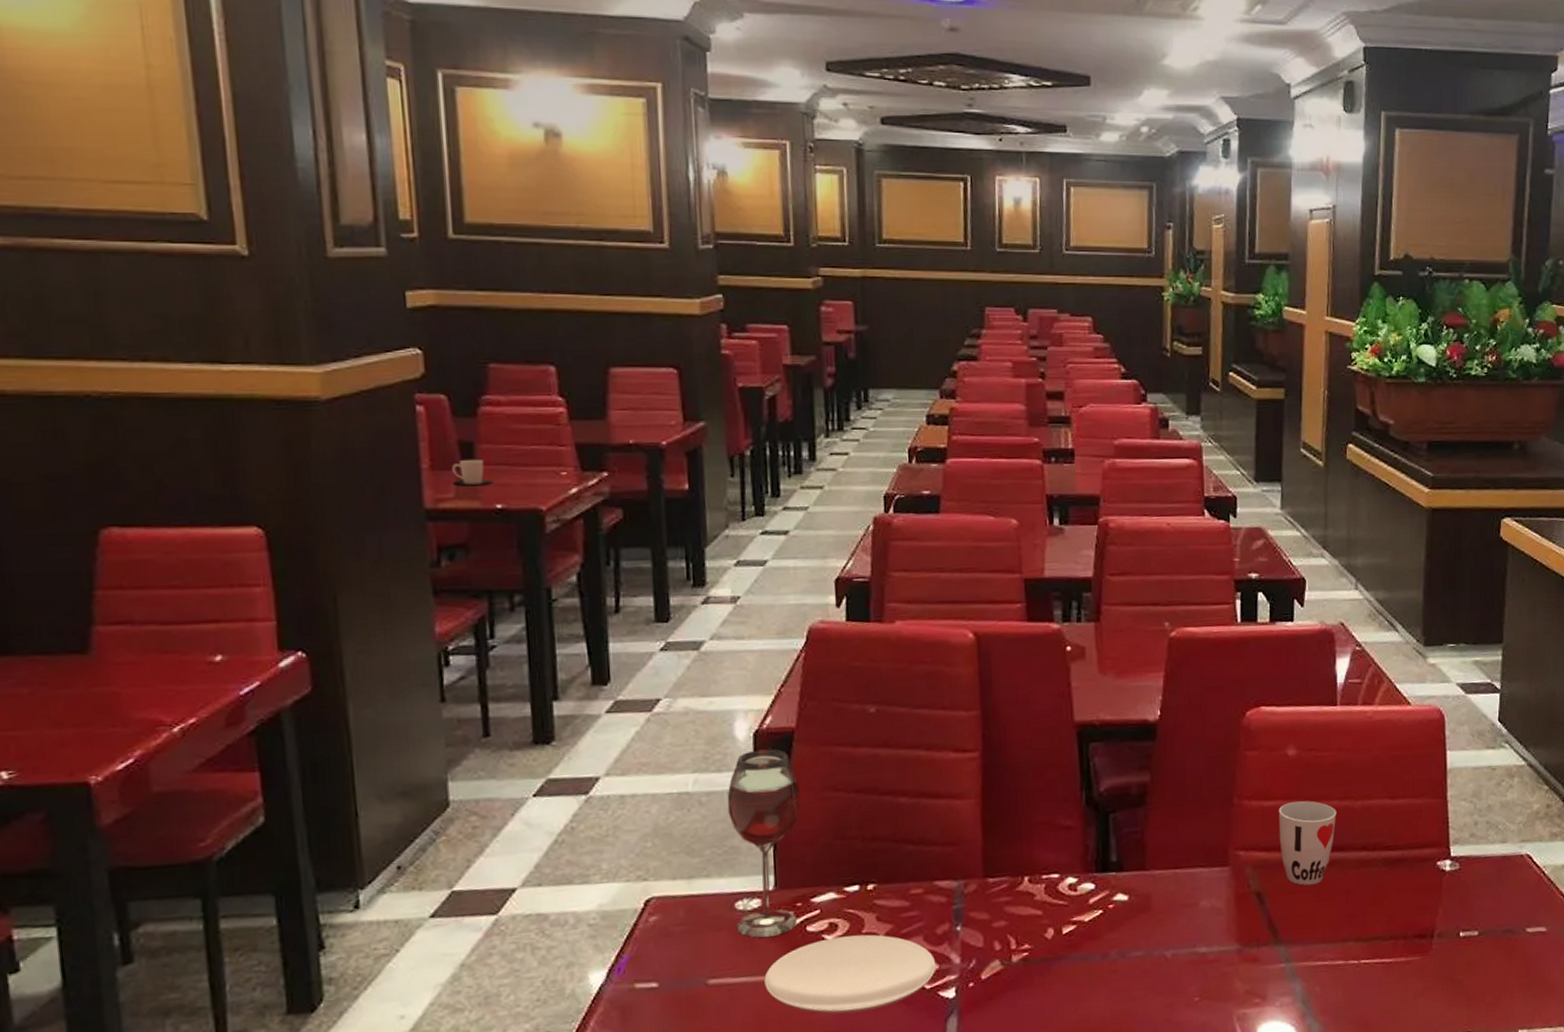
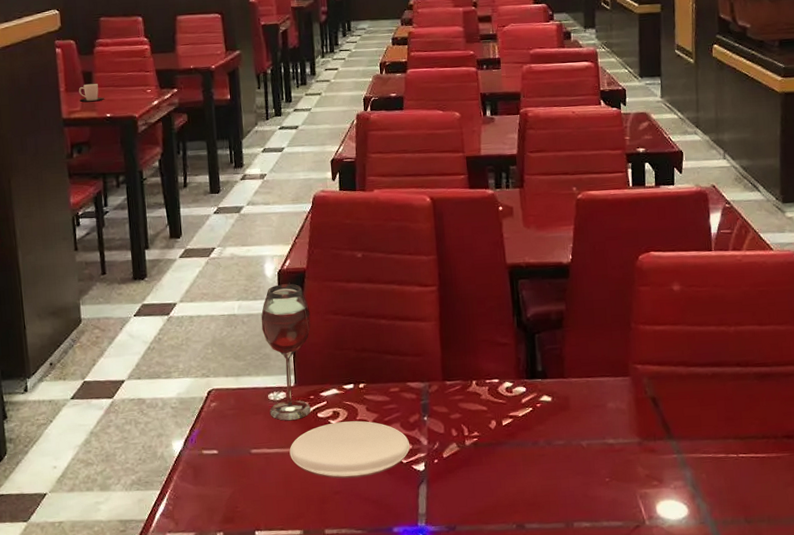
cup: present [1278,801,1337,886] -> none [667,326,715,393]

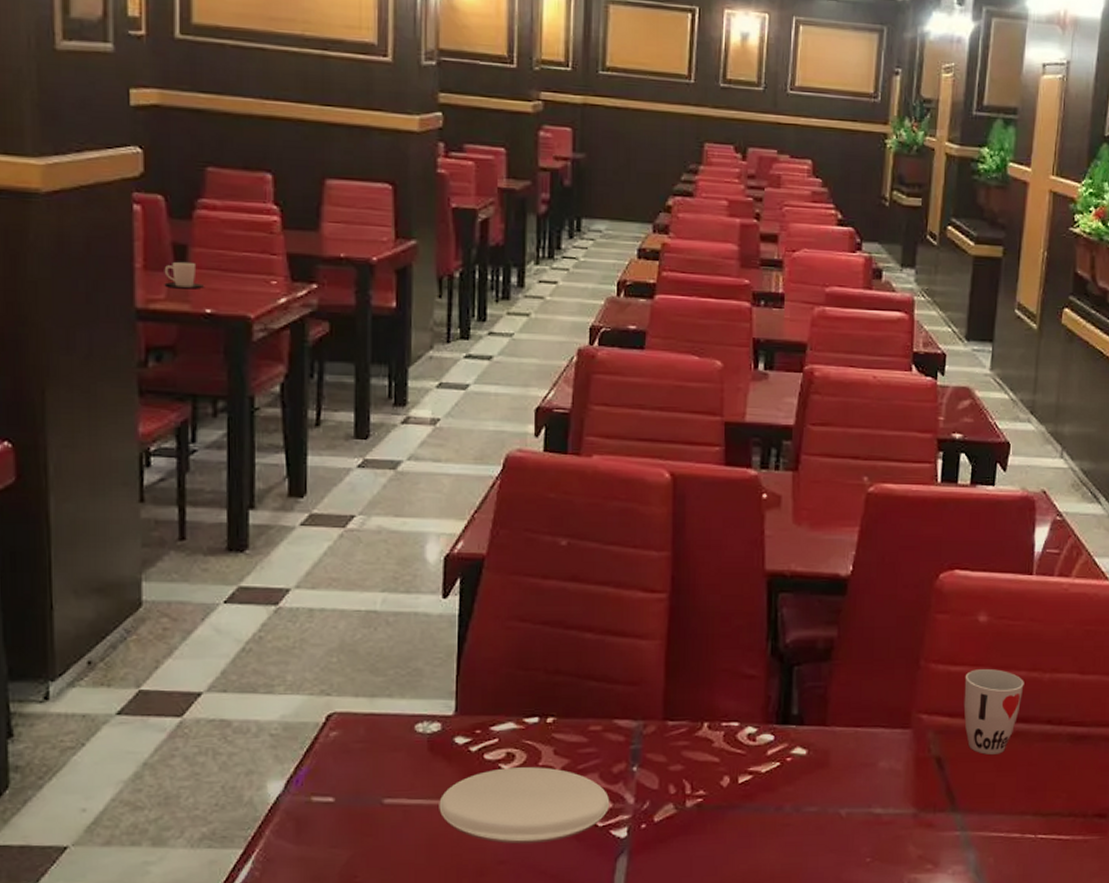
wineglass: present [261,284,311,421] -> none [414,574,486,761]
cup: none [667,326,715,393] -> present [963,669,1024,754]

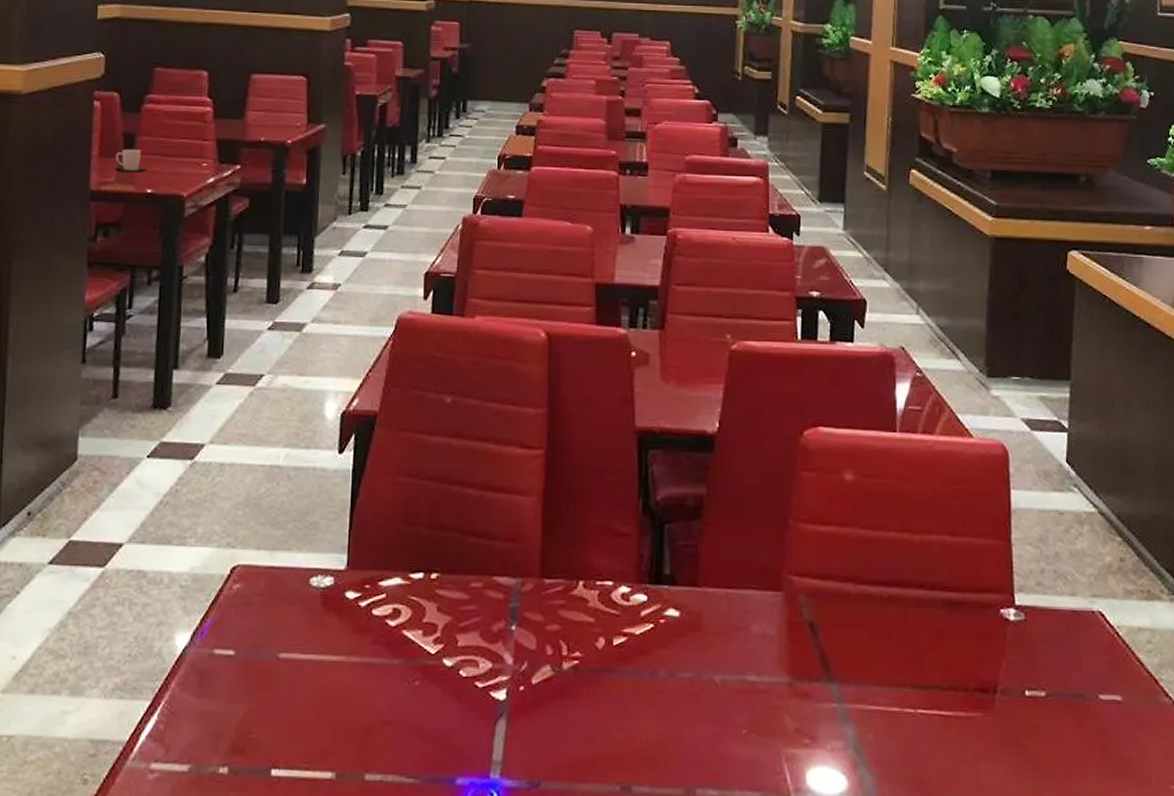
plate: present [439,767,610,844] -> none [329,624,490,703]
cup: present [963,669,1024,754] -> none [834,530,894,620]

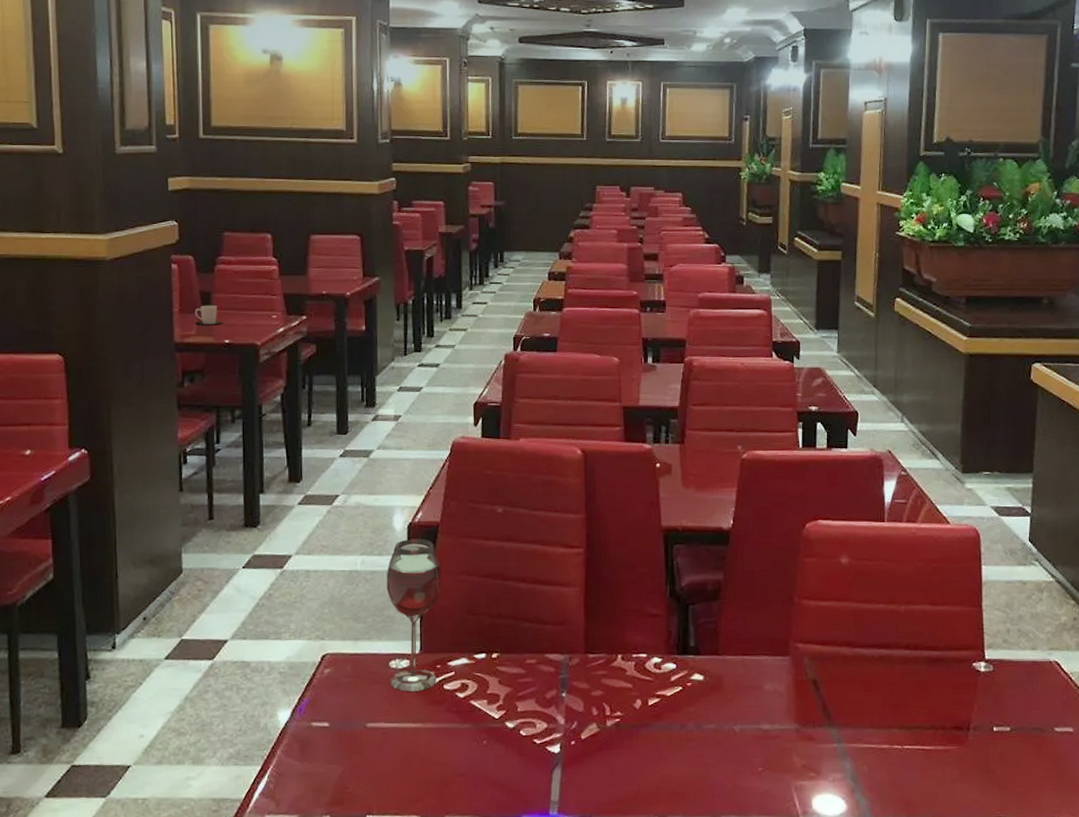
wineglass: none [309,430,378,616] -> present [386,539,442,692]

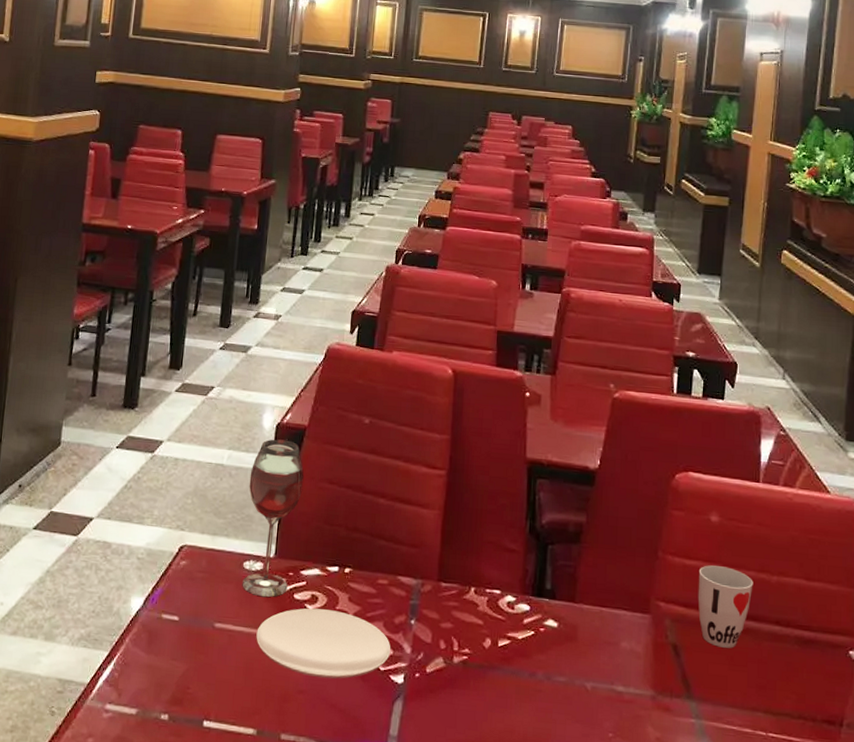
cup: present [194,305,223,325] -> none [103,191,128,210]
plate: none [410,694,545,759] -> present [256,608,391,679]
cup: none [832,603,884,677] -> present [697,565,753,648]

